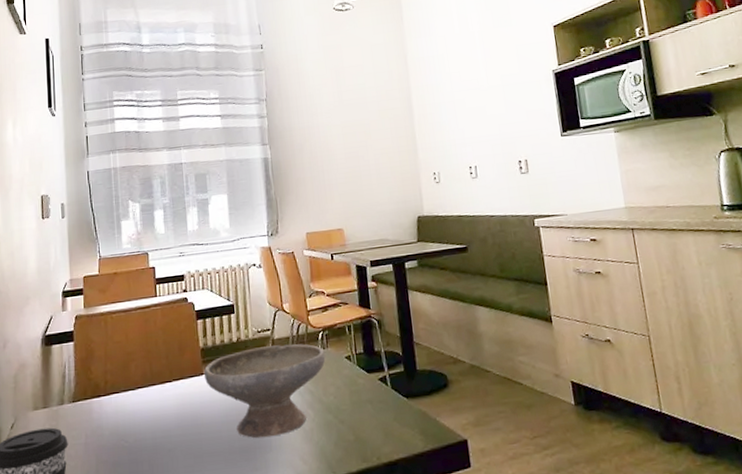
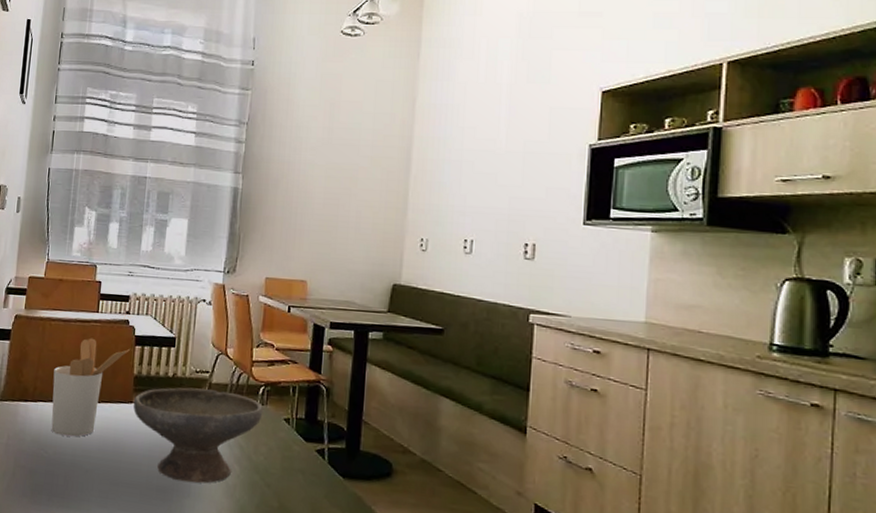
utensil holder: none [122,321,192,422] -> present [51,338,130,437]

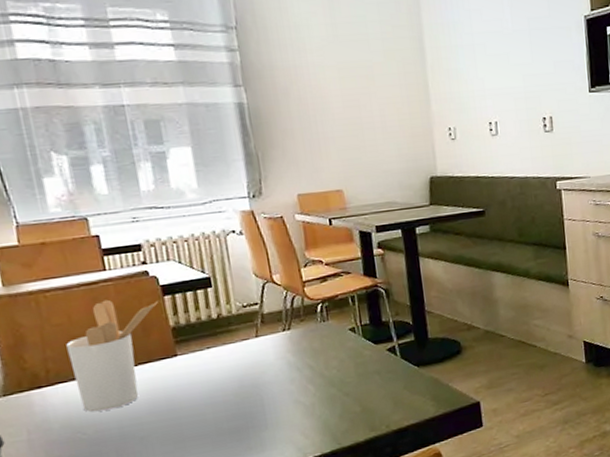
bowl: present [133,387,263,484] -> none [177,317,326,418]

